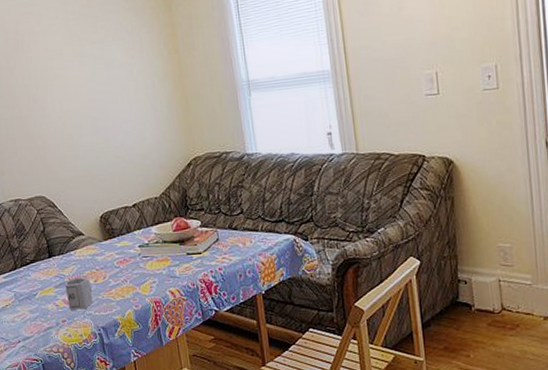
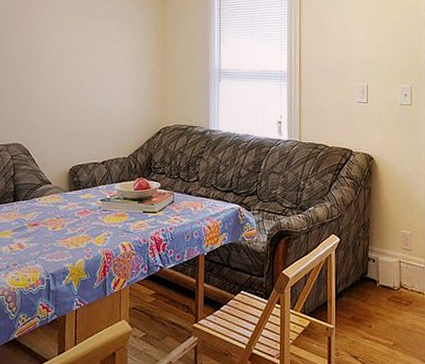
cup: present [64,277,93,310] -> none [22,223,49,255]

